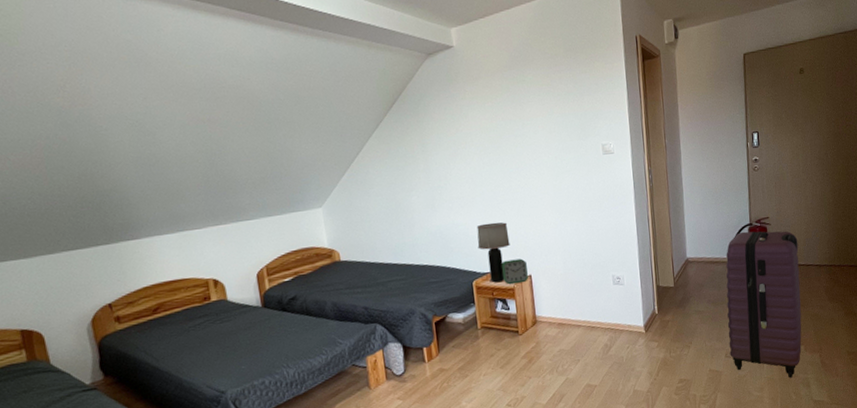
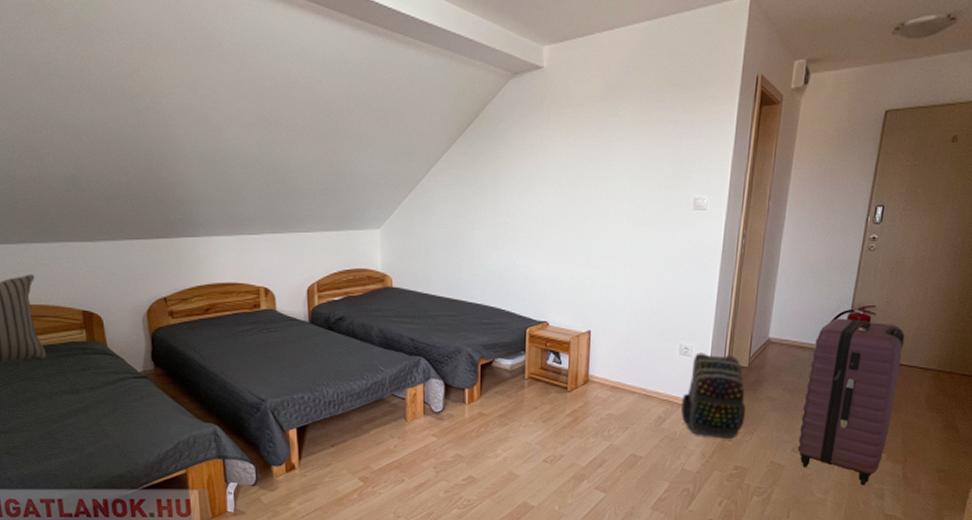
table lamp: present [476,222,510,283] -> none [537,269,574,334]
alarm clock: present [501,258,528,284] -> none [559,311,587,337]
backpack: none [622,278,681,357] -> present [681,353,746,440]

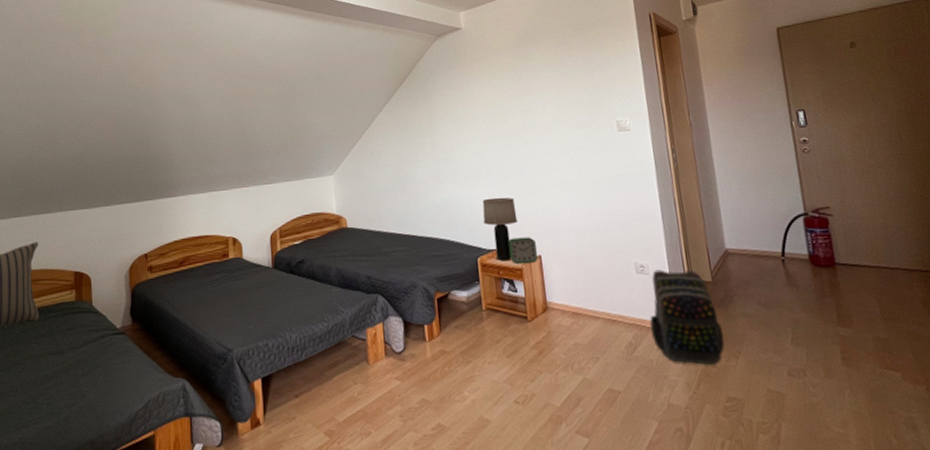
table lamp: none [537,269,574,334] -> present [482,197,518,261]
alarm clock: none [559,311,587,337] -> present [507,237,538,263]
suitcase: present [797,318,906,486] -> none [776,222,898,415]

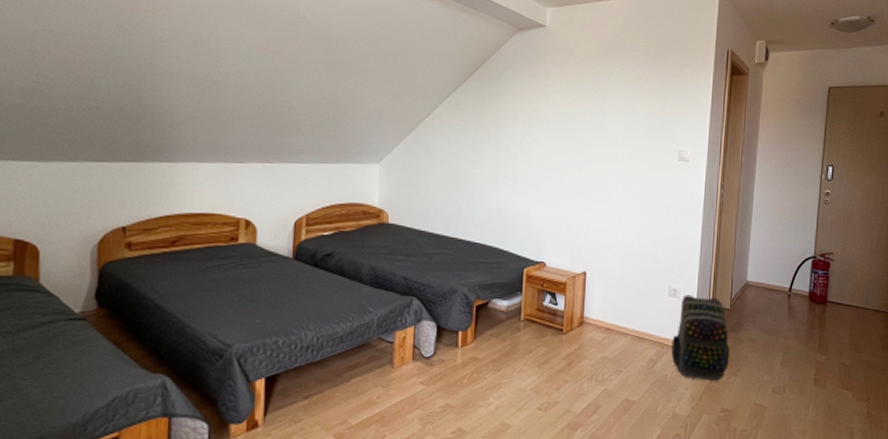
table lamp: present [482,197,518,261] -> none [535,210,571,274]
alarm clock: present [507,237,538,263] -> none [555,252,583,278]

